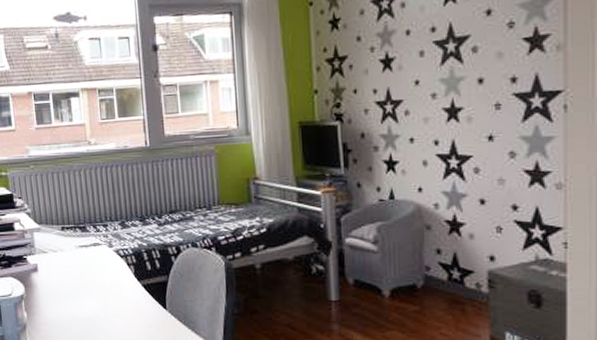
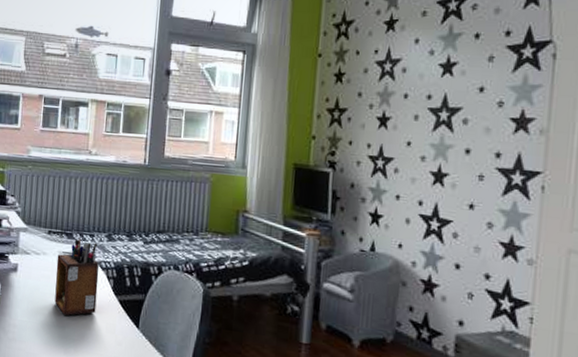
desk organizer: none [74,228,122,306] -> present [54,237,99,316]

